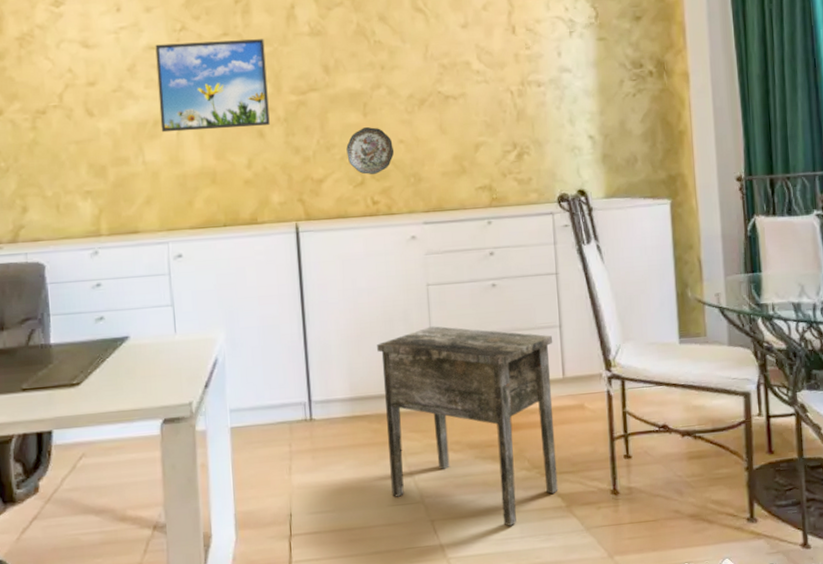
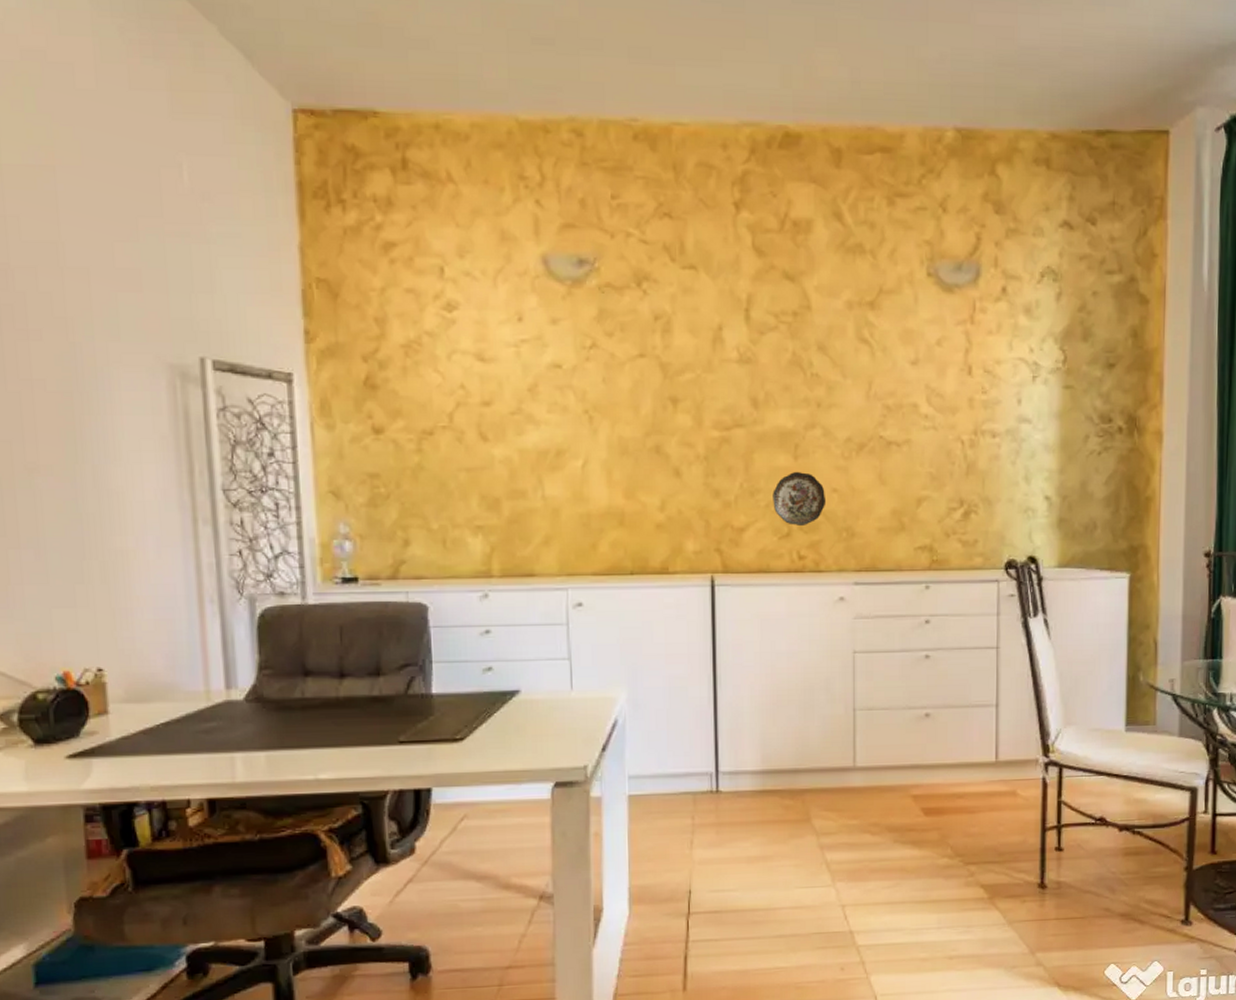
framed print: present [155,39,270,133] -> none [561,362,688,464]
side table: present [377,326,558,526] -> none [794,698,988,916]

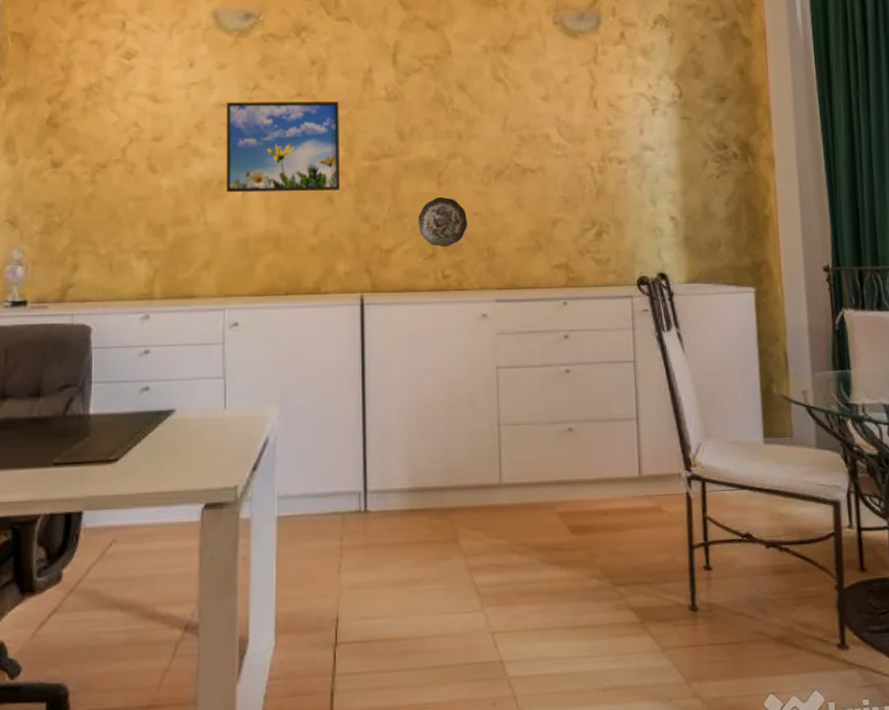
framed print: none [561,362,688,464] -> present [226,102,340,193]

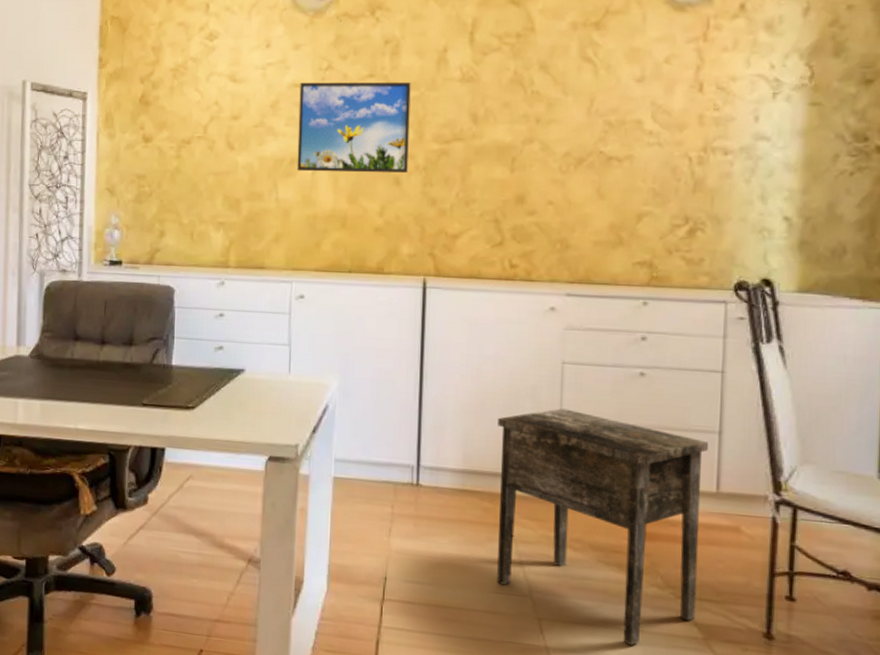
decorative plate: present [418,196,468,248] -> none [487,183,542,236]
side table: none [441,413,632,643] -> present [497,408,709,646]

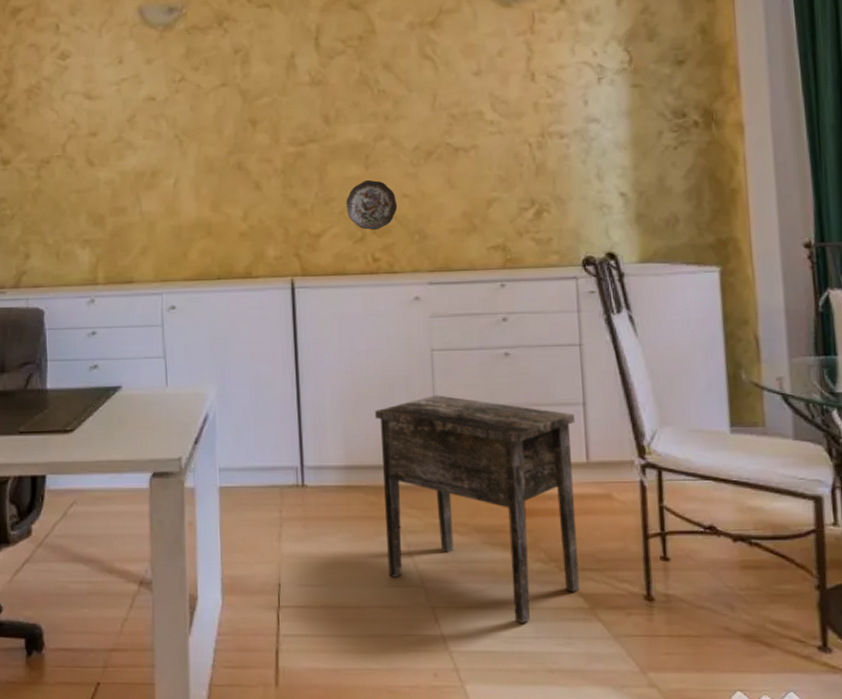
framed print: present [297,82,411,173] -> none [155,89,267,183]
decorative plate: none [487,183,542,236] -> present [346,179,398,231]

